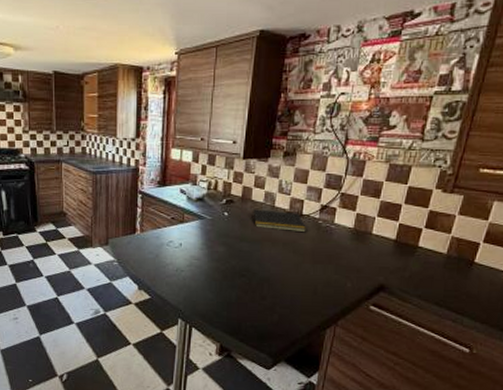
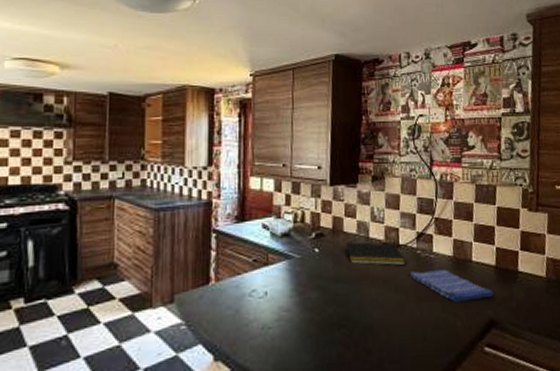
dish towel: none [309,238,388,267] -> present [410,270,493,302]

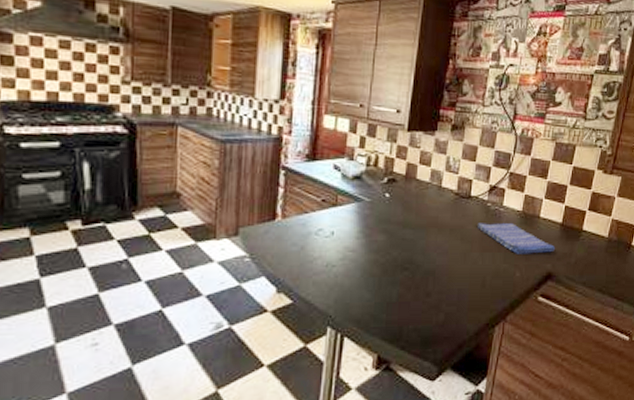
notepad: present [345,242,405,266] -> none [416,190,475,217]

